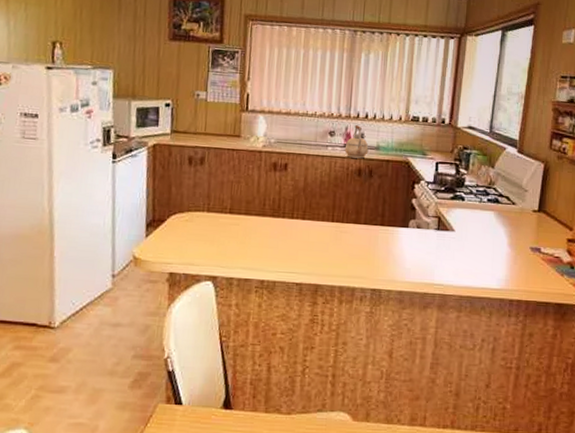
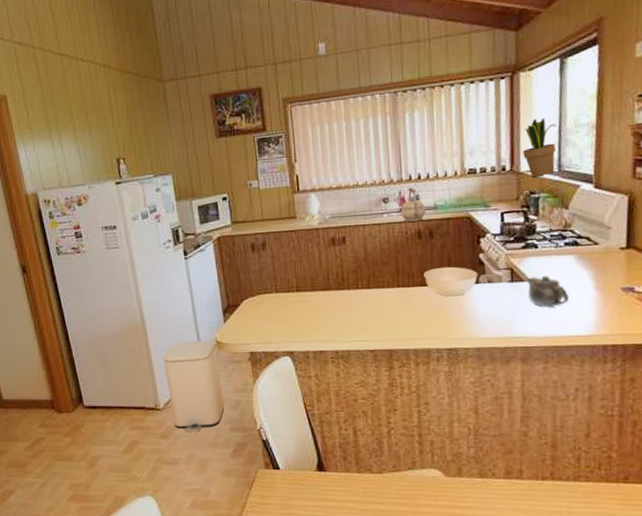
pedal bin: none [67,254,132,357] -> present [163,340,225,432]
bowl: none [358,207,409,238] -> present [423,266,478,297]
teapot: none [450,227,486,258] -> present [525,275,570,307]
potted plant: none [461,80,493,135] -> present [523,118,557,178]

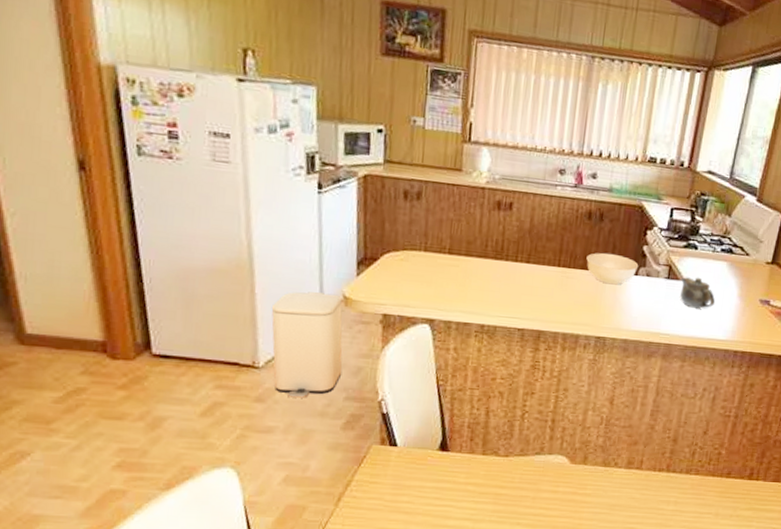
kettle: present [400,188,426,222] -> none [575,164,601,201]
potted plant: present [523,118,557,178] -> none [702,120,737,180]

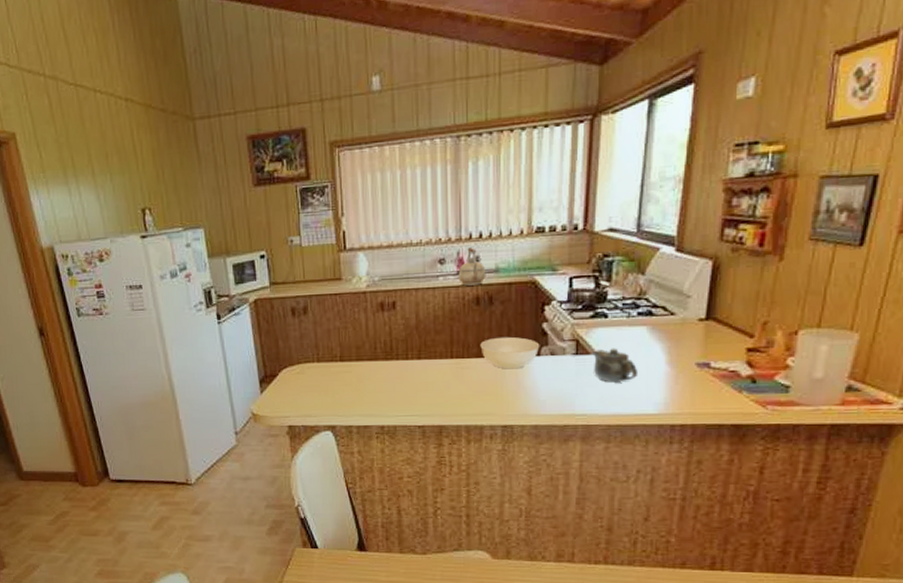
pedal bin: present [271,292,343,398] -> none [194,412,260,509]
kettle: none [575,164,601,201] -> present [458,248,486,286]

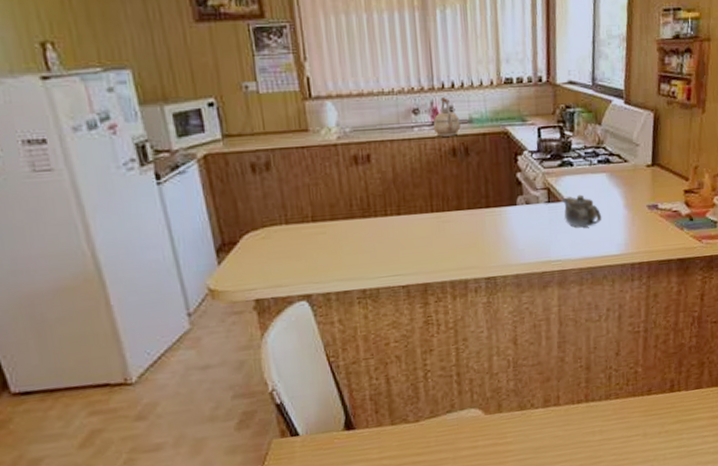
bowl: present [480,336,540,369] -> none [459,187,516,221]

